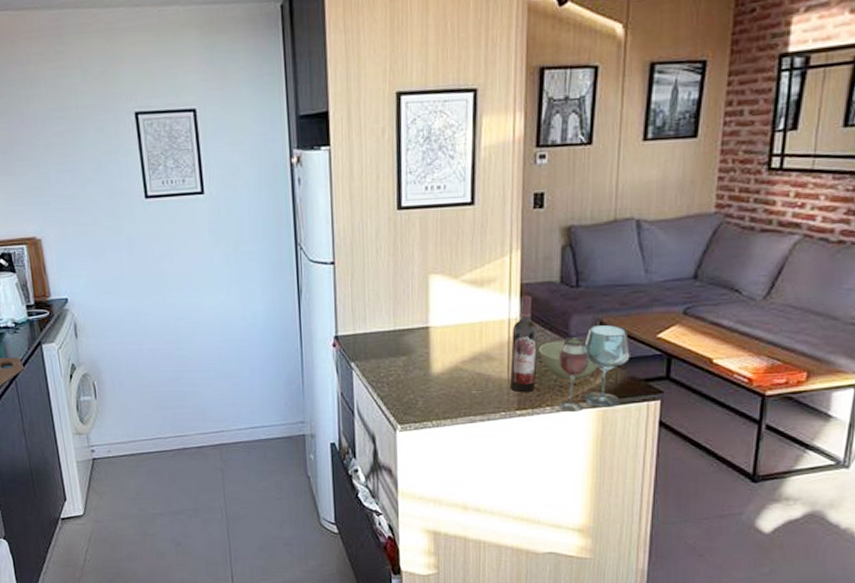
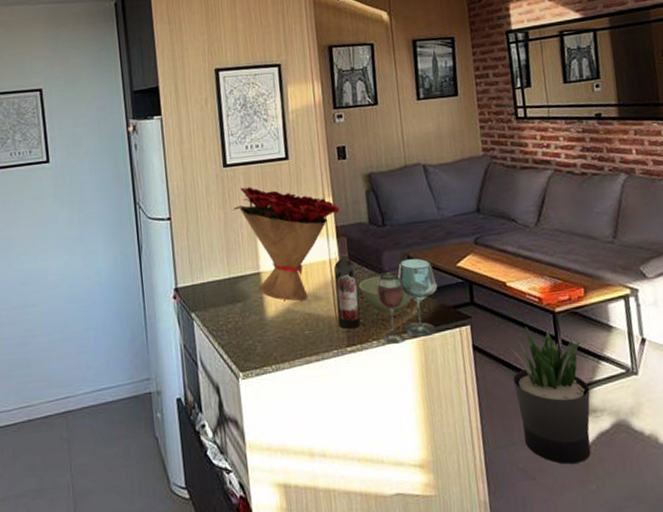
flower bouquet: none [405,233,528,360] -> present [233,187,340,302]
planter: none [699,407,788,546] -> present [511,326,591,464]

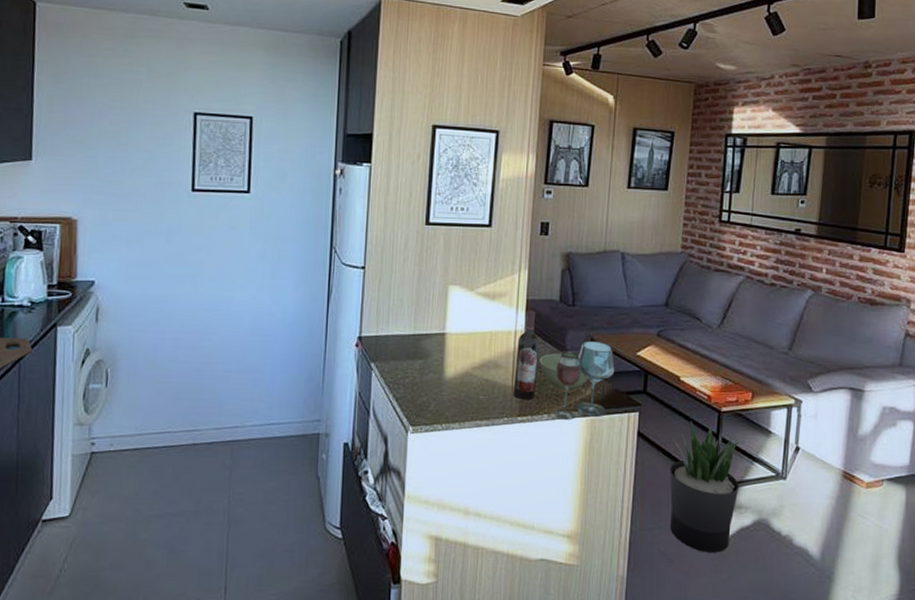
flower bouquet: present [233,187,340,302] -> none [428,248,533,367]

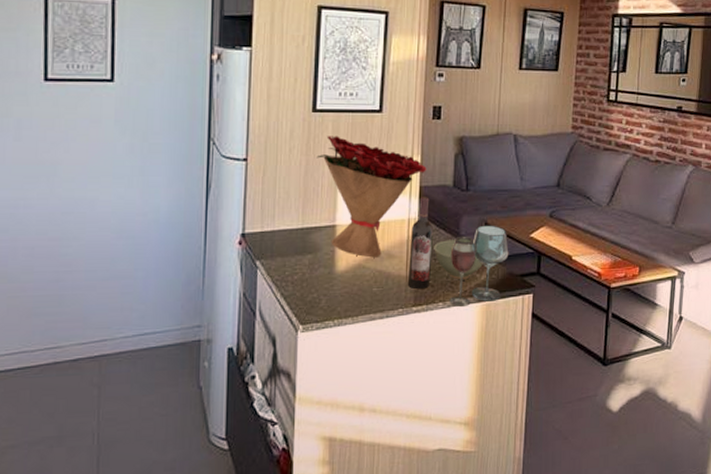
flower bouquet: none [428,248,533,367] -> present [316,136,426,258]
planter: present [669,421,739,553] -> none [563,299,628,426]

